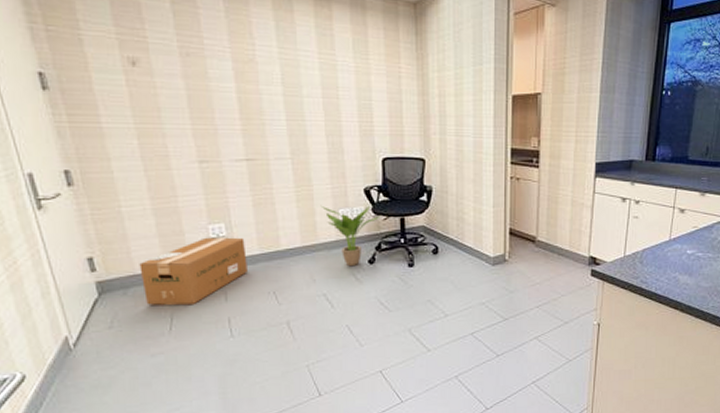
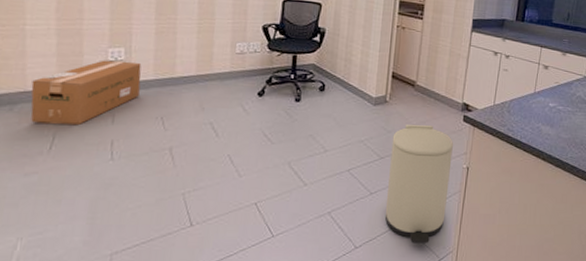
potted plant: present [320,205,381,267] -> none [219,38,275,98]
pedal bin: none [514,282,581,402] -> present [385,124,453,244]

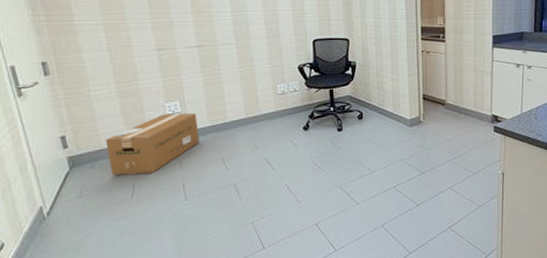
pedal bin: present [385,124,453,244] -> none [430,138,488,245]

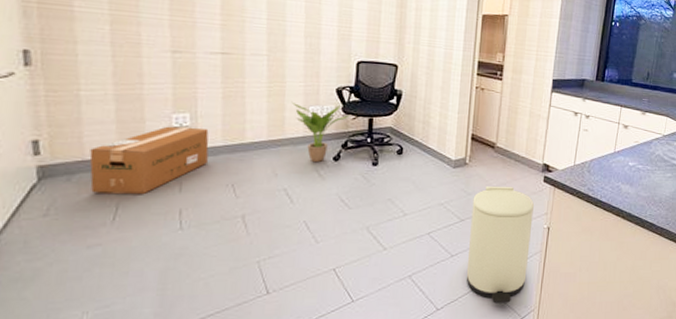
potted plant: none [261,81,313,134] -> present [291,101,350,163]
pedal bin: none [430,138,488,245] -> present [466,185,534,304]

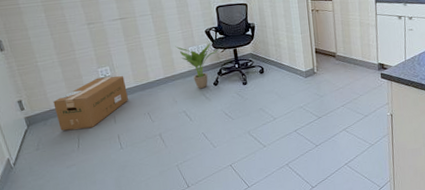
pedal bin: present [466,185,534,304] -> none [325,85,380,179]

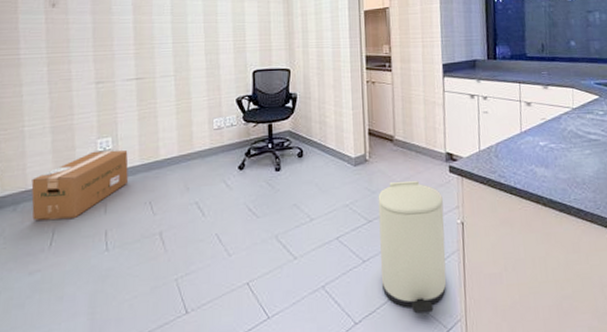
potted plant: present [175,43,219,89] -> none [197,115,251,174]
pedal bin: none [325,85,380,179] -> present [378,180,447,314]

